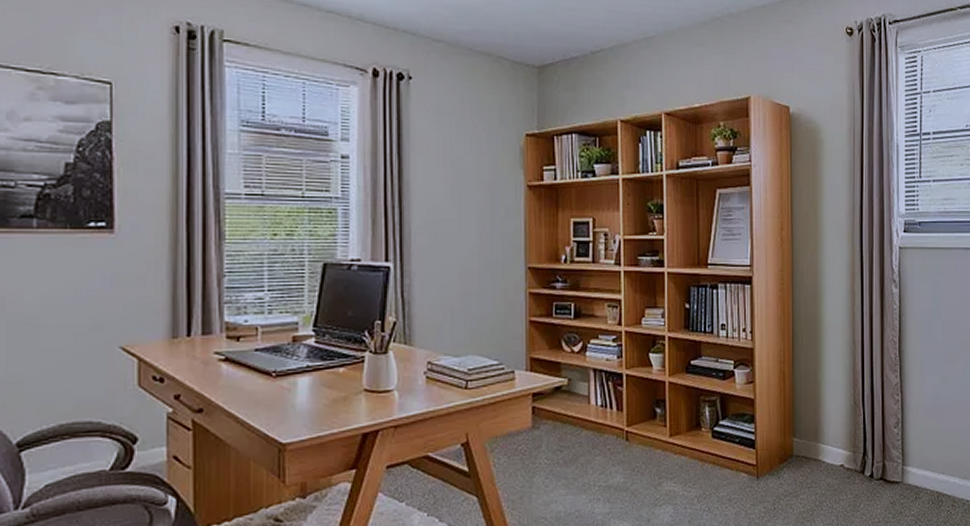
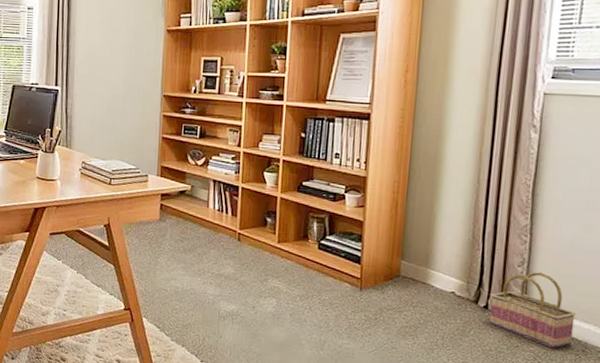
basket: none [874,431,944,509] -> present [489,272,577,349]

